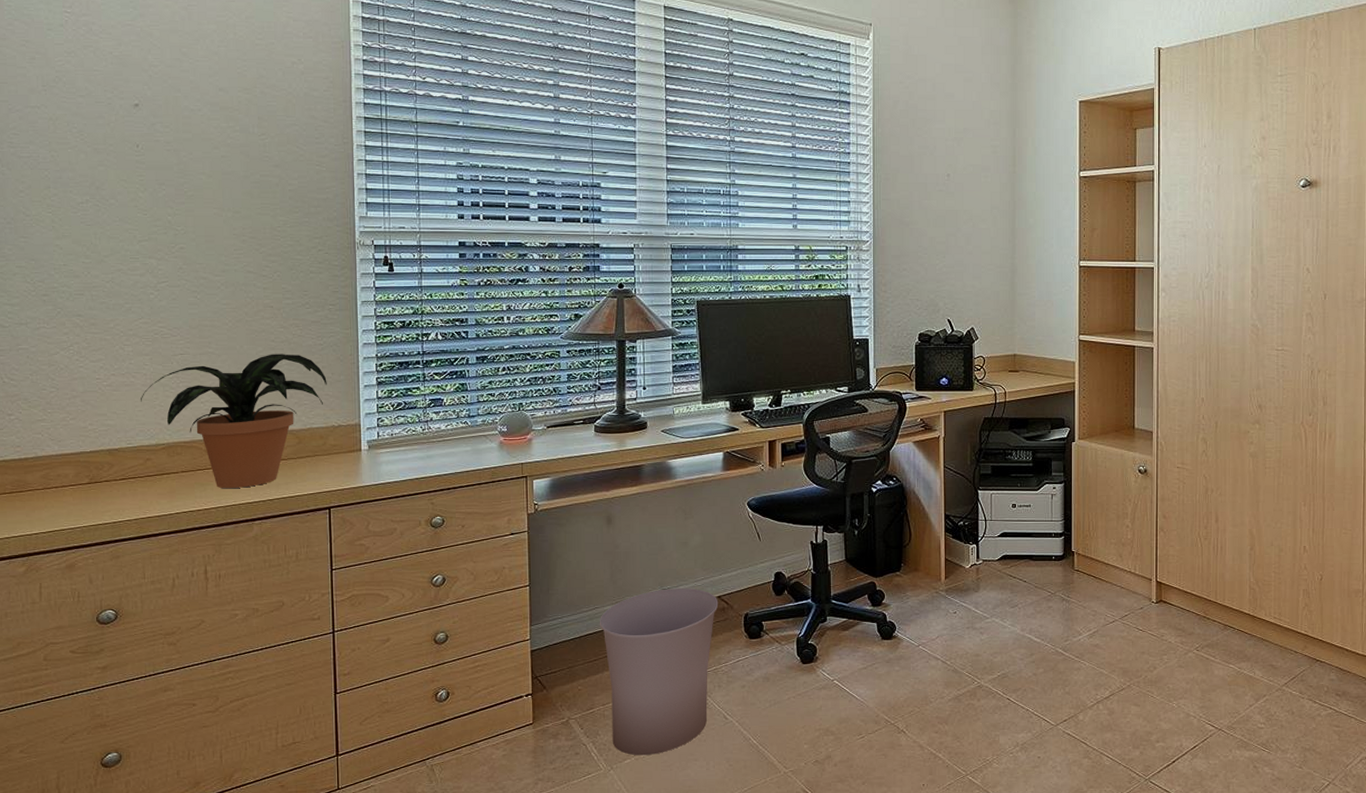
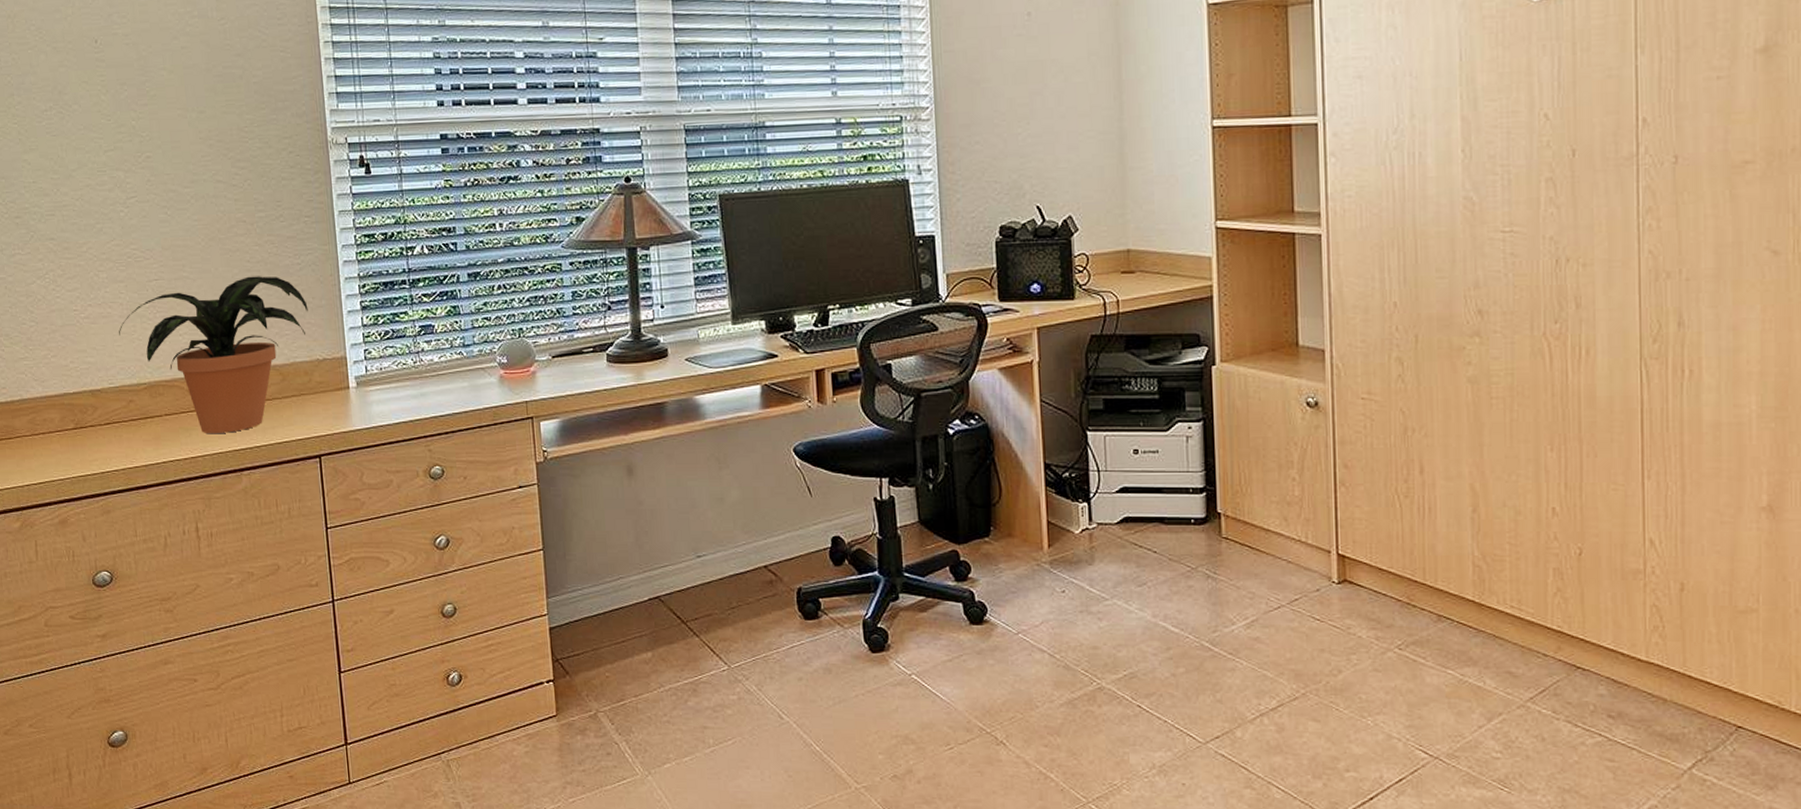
waste bin: present [599,587,719,756] -> none [625,554,765,760]

